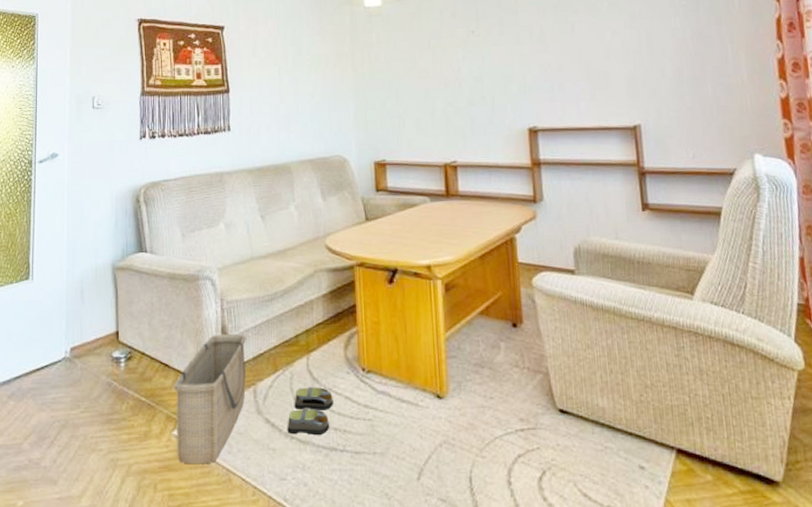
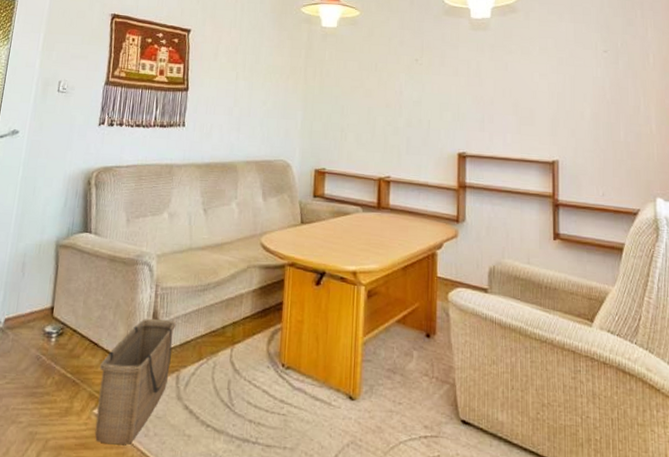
slippers: present [287,386,333,435] -> none [204,377,252,425]

